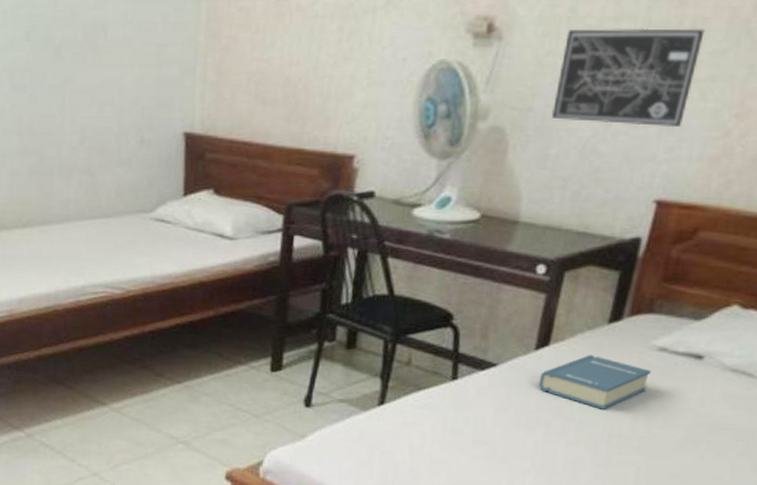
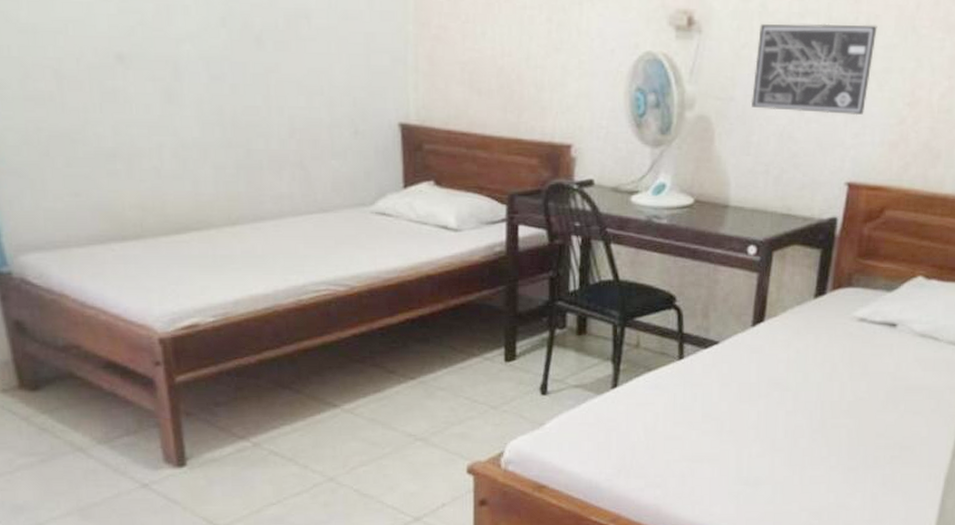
hardback book: present [538,355,651,410] -> none [757,328,854,378]

